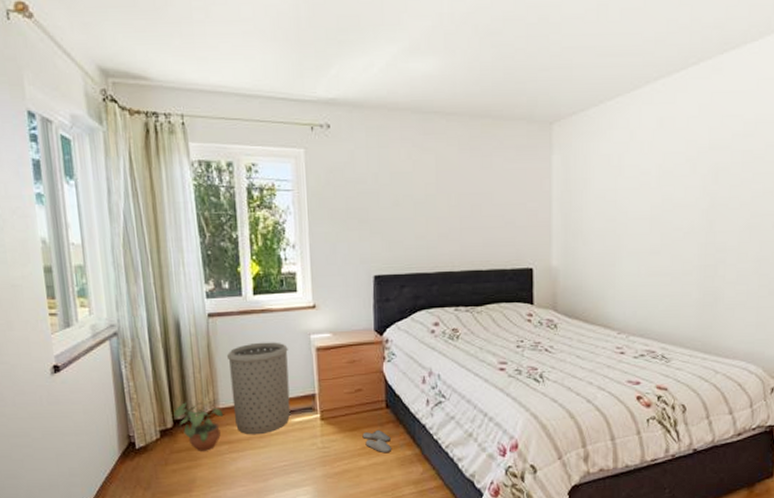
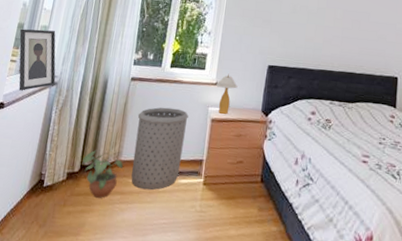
picture frame: none [48,270,115,349] -> present [19,28,56,91]
table lamp: none [314,292,341,340] -> present [216,73,238,114]
slippers: present [362,429,392,452] -> none [236,201,260,225]

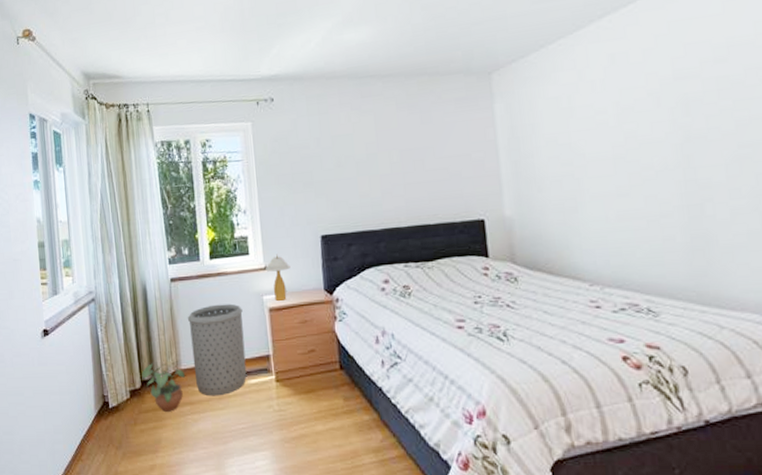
picture frame: present [19,28,56,91] -> none [41,243,92,314]

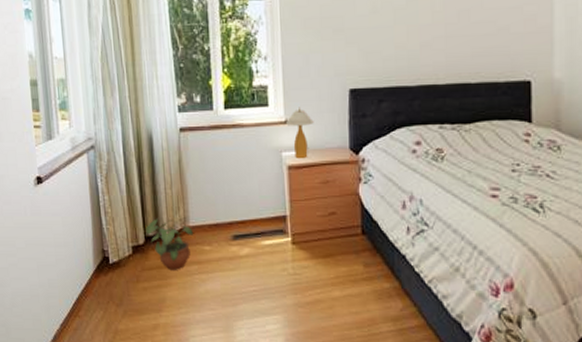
laundry basket: present [187,304,247,396] -> none [197,159,261,256]

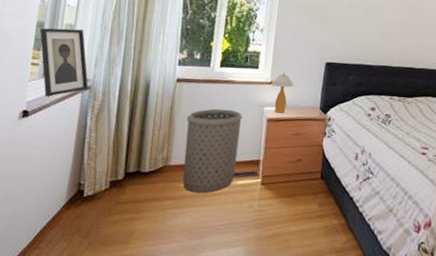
picture frame: none [34,83,92,161] -> present [39,28,88,97]
potted plant: present [145,219,193,270] -> none [126,156,173,205]
laundry basket: none [197,159,261,256] -> present [183,109,243,193]

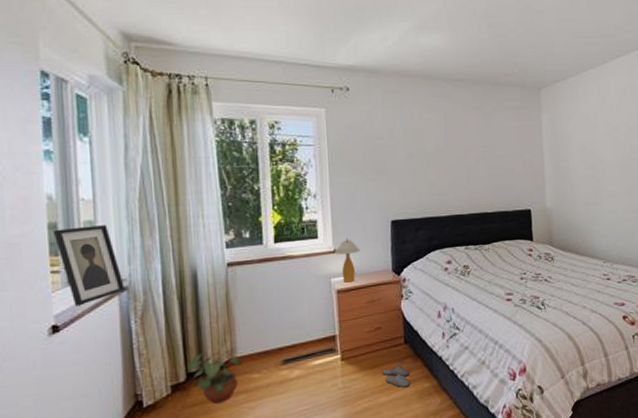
potted plant: none [126,156,173,205] -> present [187,353,241,404]
laundry basket: present [183,109,243,193] -> none [245,287,311,382]
slippers: none [296,198,321,220] -> present [382,365,411,387]

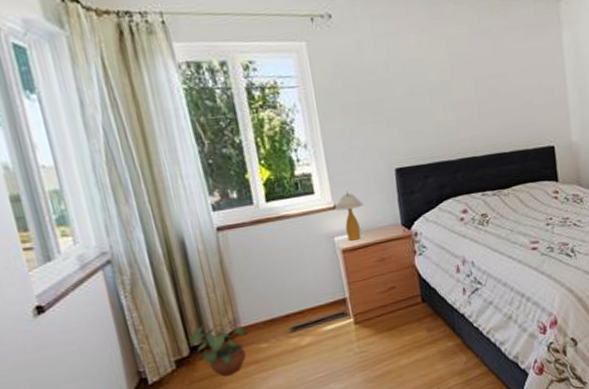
picture frame: present [52,225,125,306] -> none [16,194,108,284]
slippers: present [382,365,411,387] -> none [400,325,433,348]

